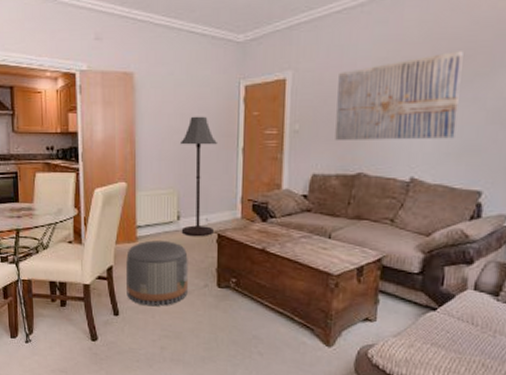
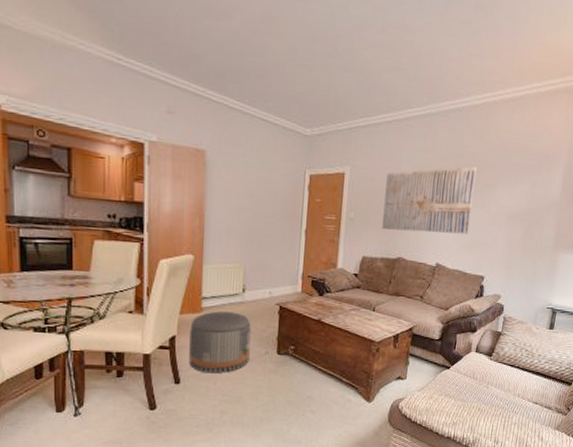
floor lamp: present [181,116,217,237] -> none [246,197,283,309]

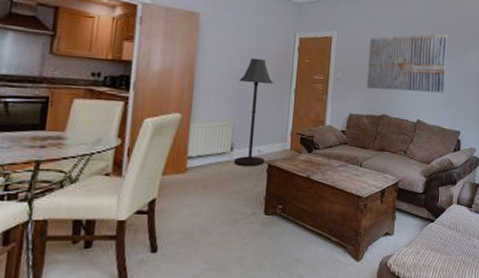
pouf: present [189,311,251,374] -> none [168,171,238,239]
floor lamp: none [246,197,283,309] -> present [233,57,273,167]

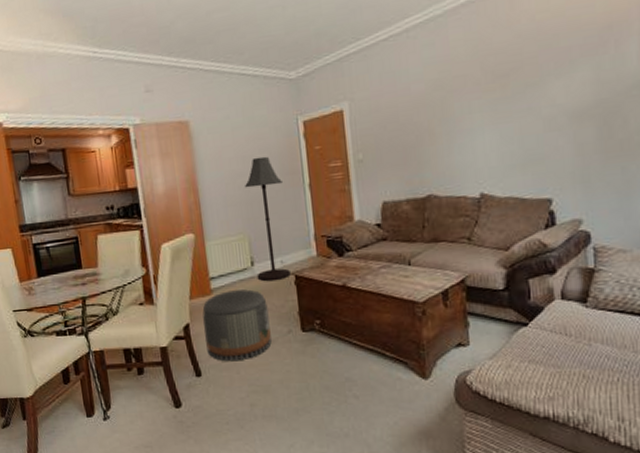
pouf: none [168,171,238,239] -> present [202,289,272,362]
wall art: present [367,33,448,93] -> none [394,64,517,165]

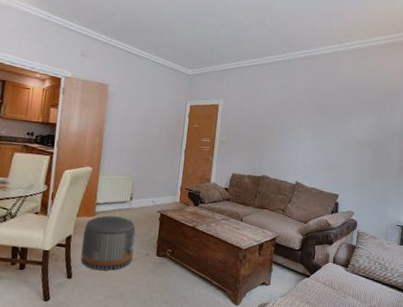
floor lamp: present [245,156,290,282] -> none [132,122,167,215]

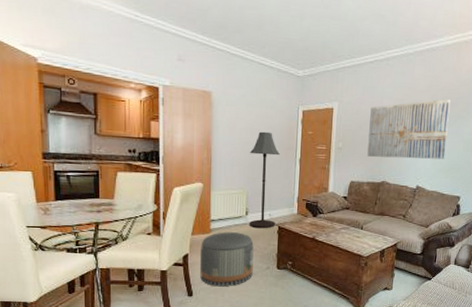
floor lamp: none [132,122,167,215] -> present [249,131,280,229]
wall art: none [249,102,329,158] -> present [367,99,451,160]

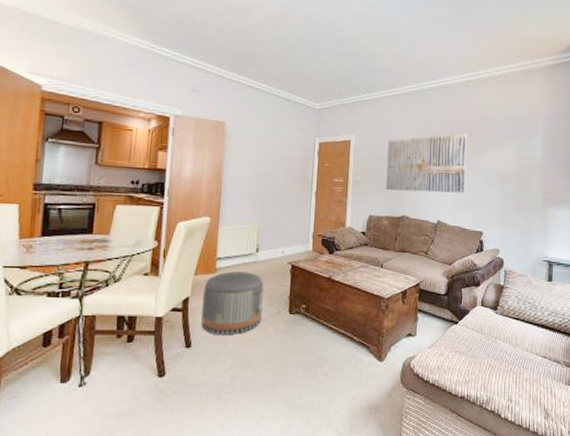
floor lamp: present [249,131,280,229] -> none [259,163,295,268]

